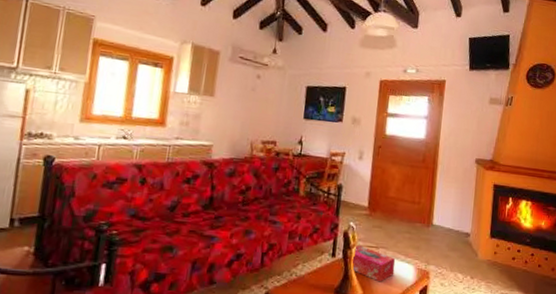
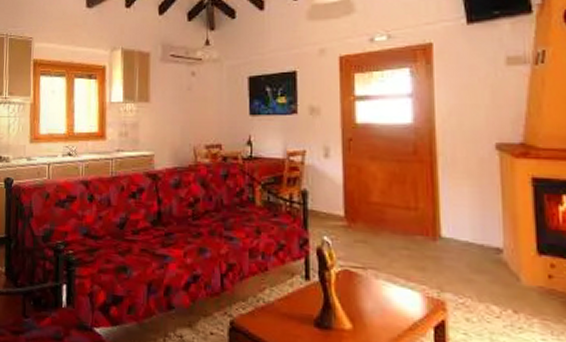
tissue box: present [352,245,396,282] -> none [334,265,393,314]

